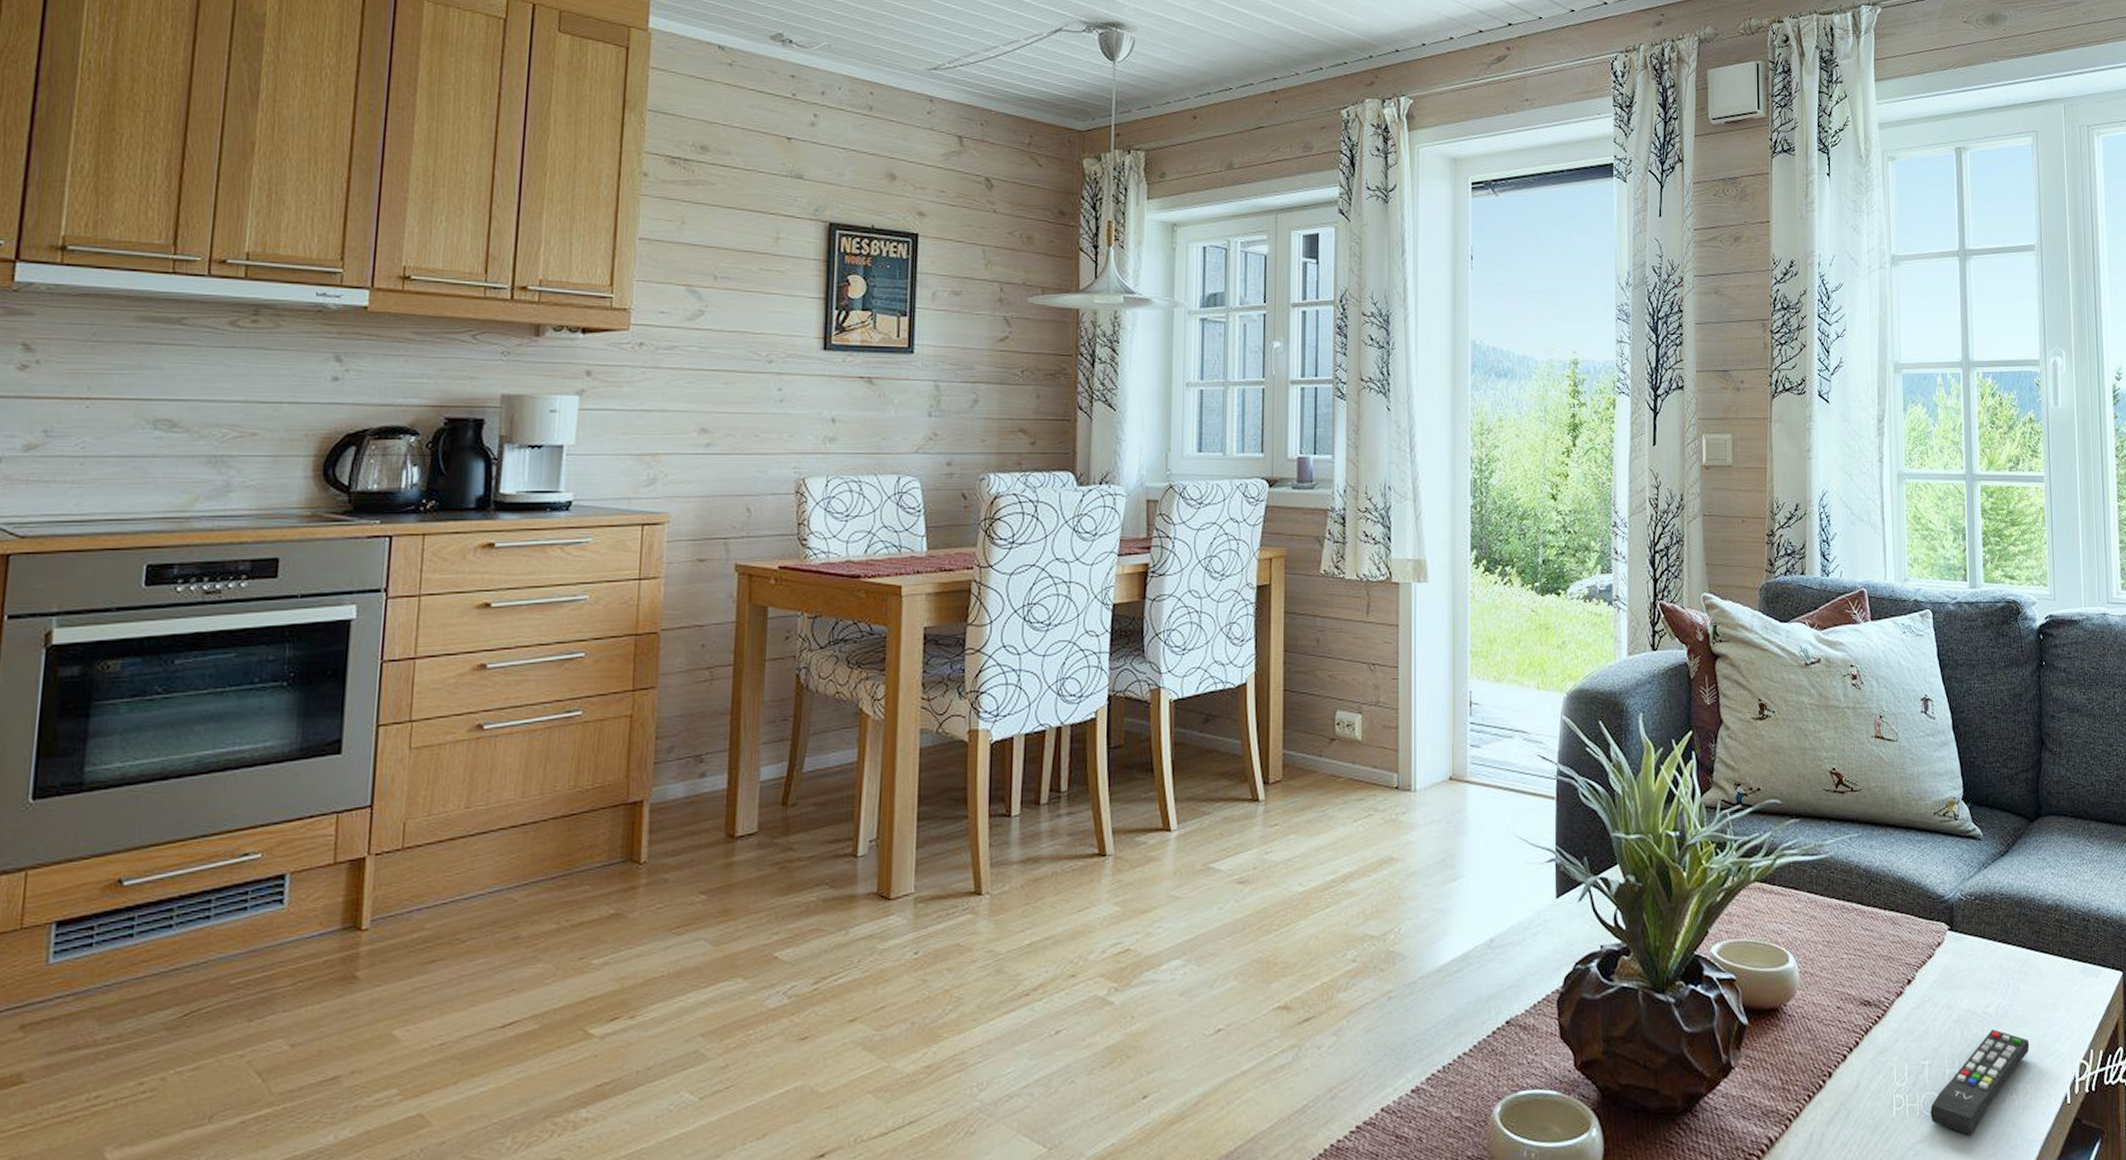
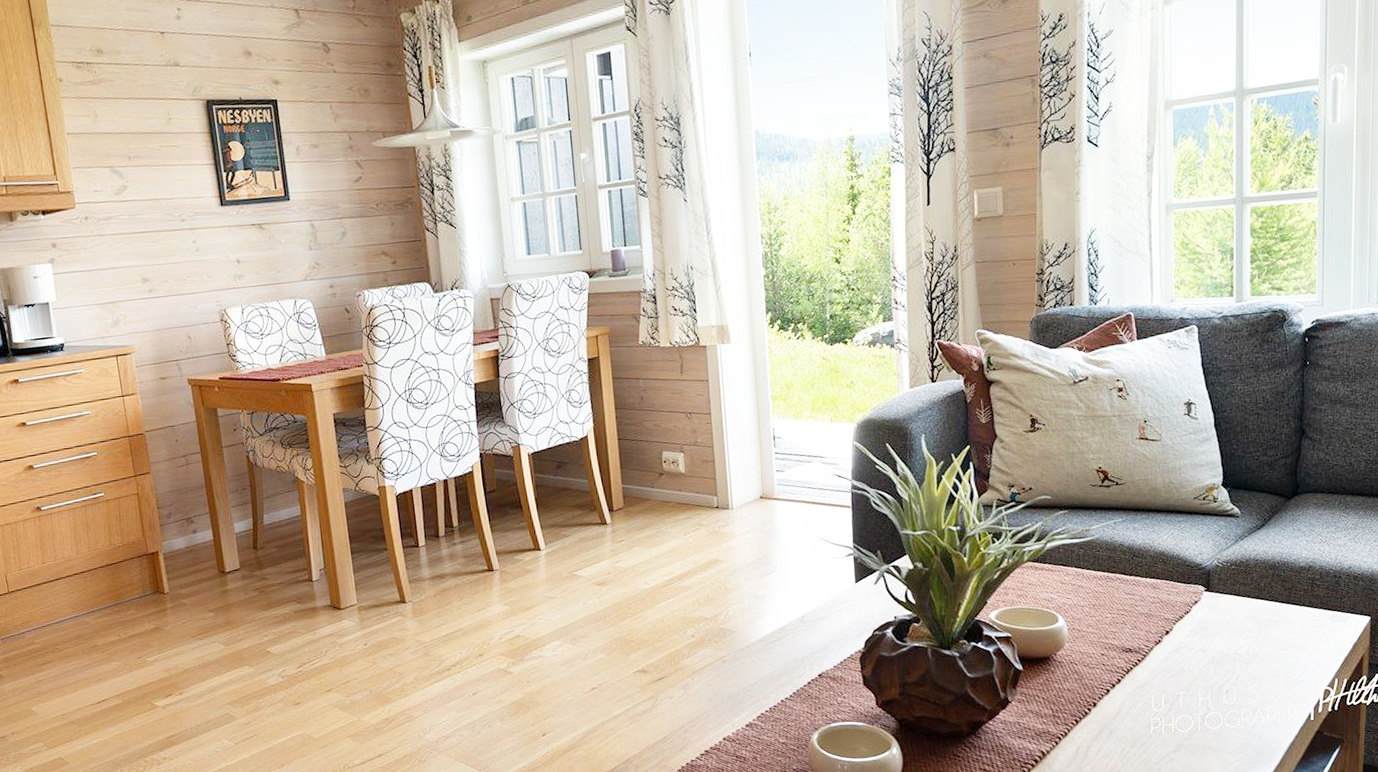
remote control: present [1930,1029,2030,1136] -> none [1184,666,1278,746]

